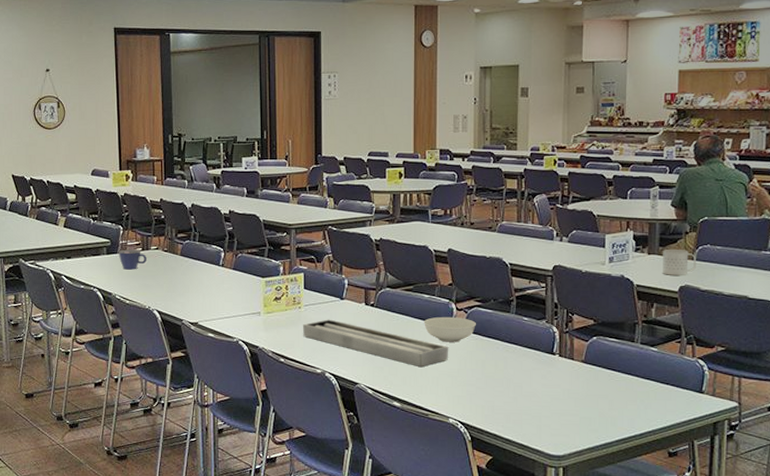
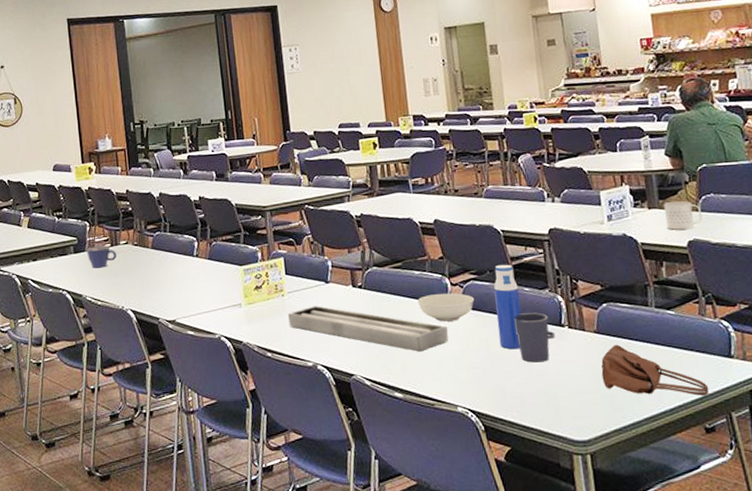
water bottle: none [494,294,518,372] -> present [494,264,522,350]
cup: none [510,340,546,385] -> present [513,312,556,363]
handbag: none [583,374,677,425] -> present [600,344,710,397]

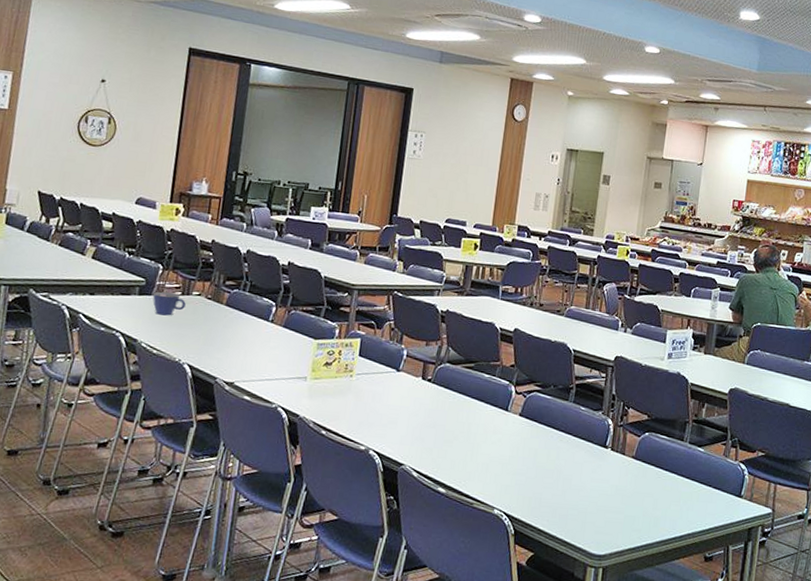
tray: present [287,305,448,352] -> none [351,391,503,452]
bowl: present [417,293,474,322] -> none [480,398,533,428]
water bottle: present [494,264,522,350] -> none [546,381,576,463]
cup: present [513,312,556,363] -> none [563,430,598,478]
handbag: present [600,344,710,397] -> none [629,471,716,529]
mug: present [664,200,702,230] -> none [716,350,747,378]

